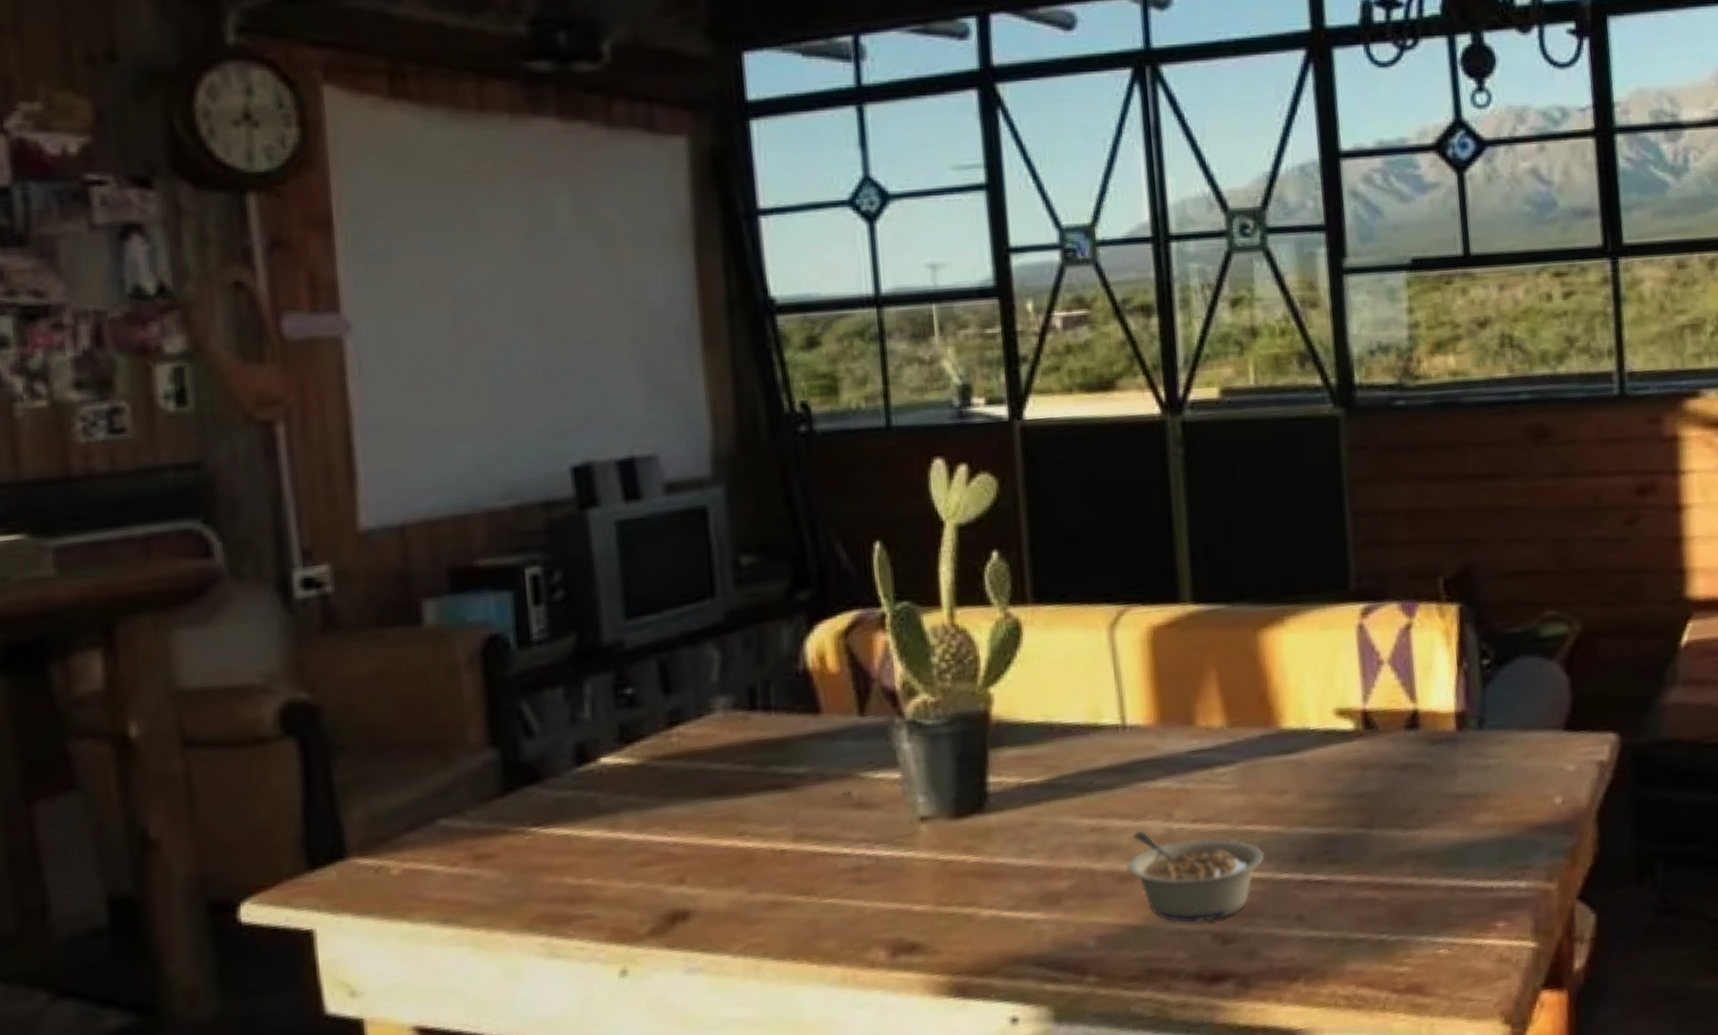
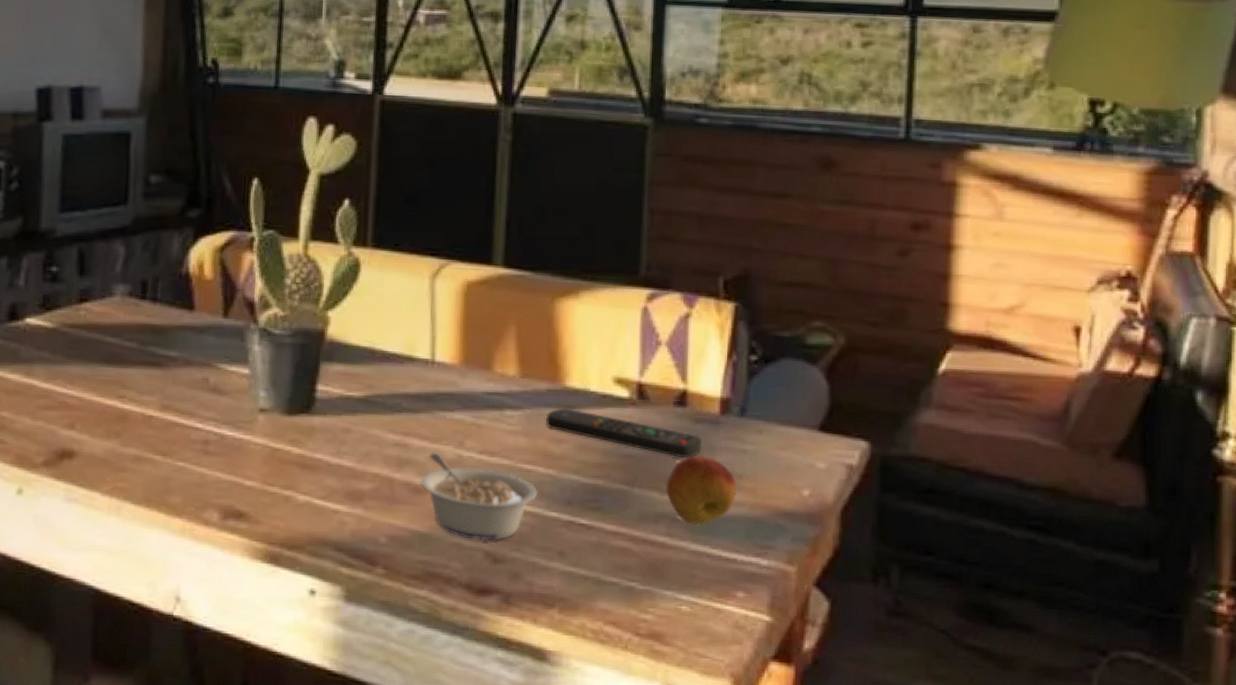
remote control: none [1264,752,1442,787] -> present [546,408,703,458]
fruit: none [1406,779,1485,858] -> present [665,455,737,526]

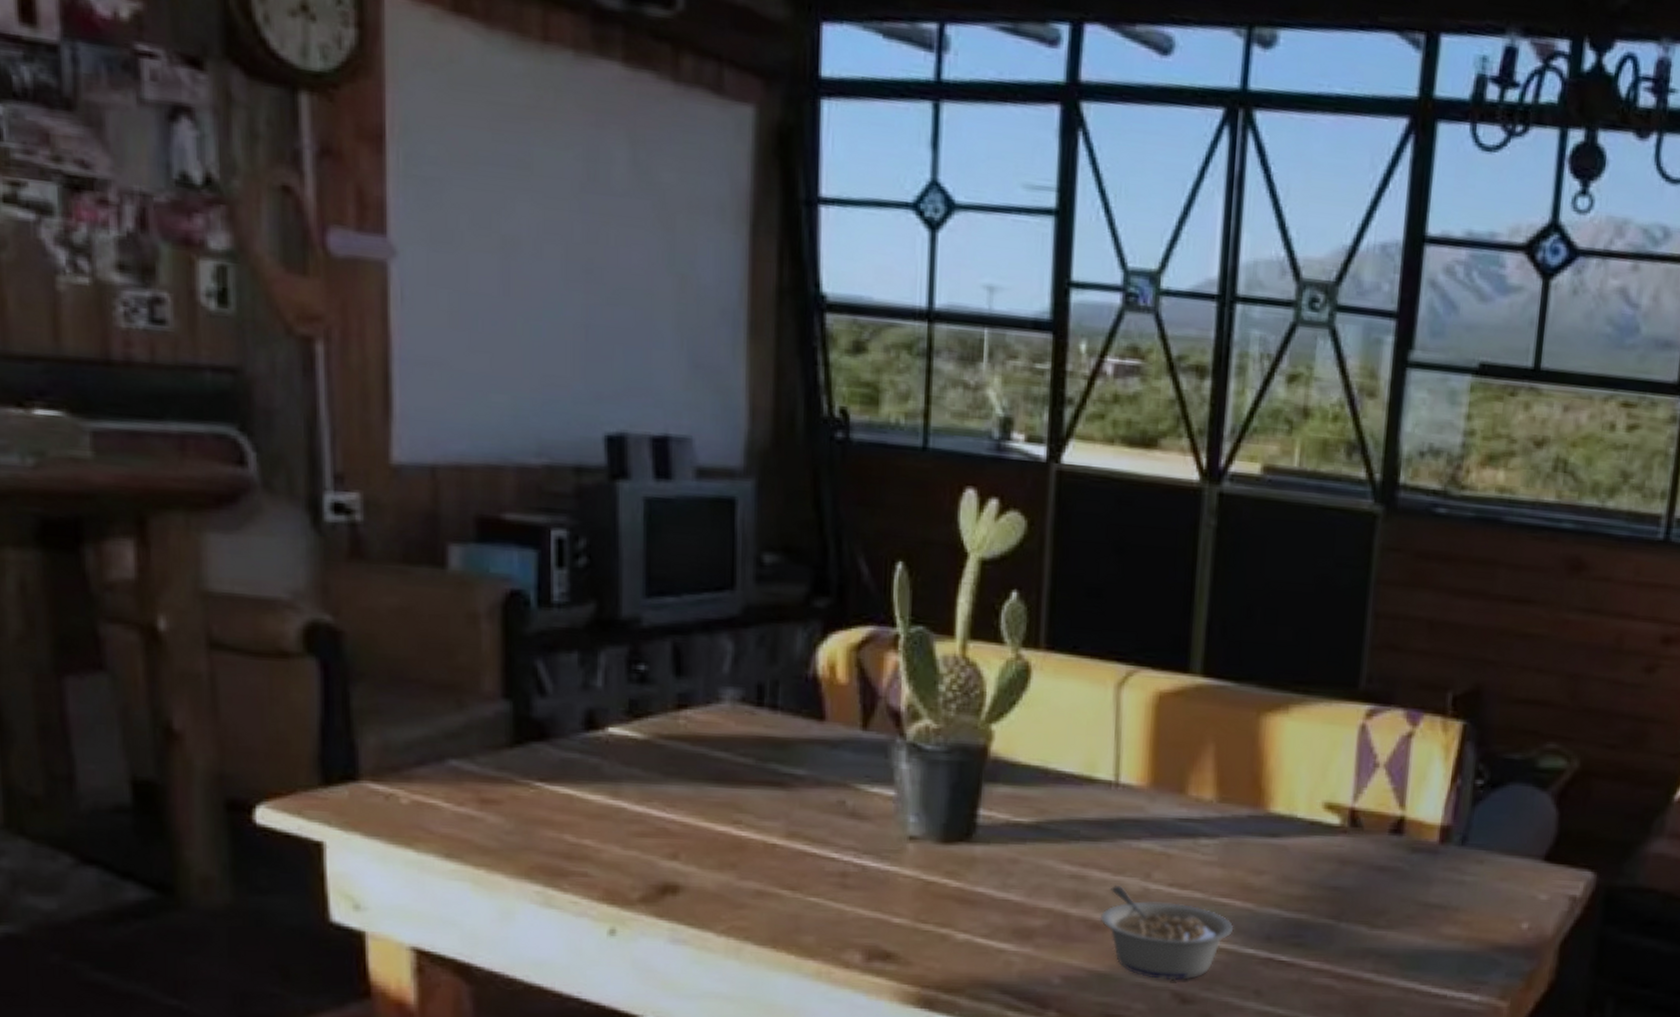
remote control: present [546,408,703,458] -> none [1246,836,1418,890]
fruit: present [665,455,737,526] -> none [1374,887,1452,961]

